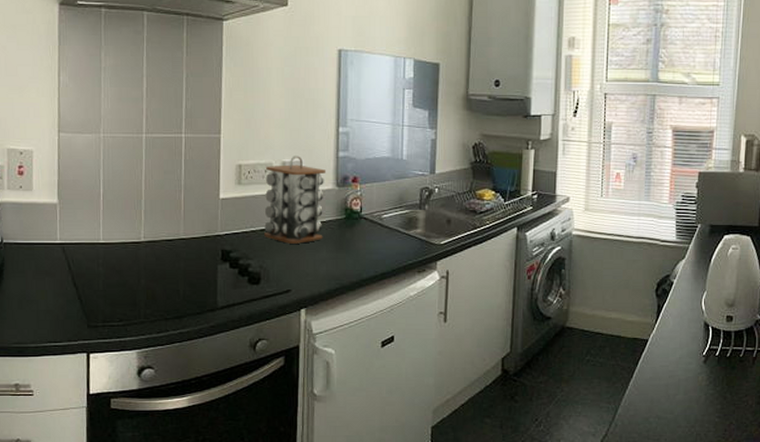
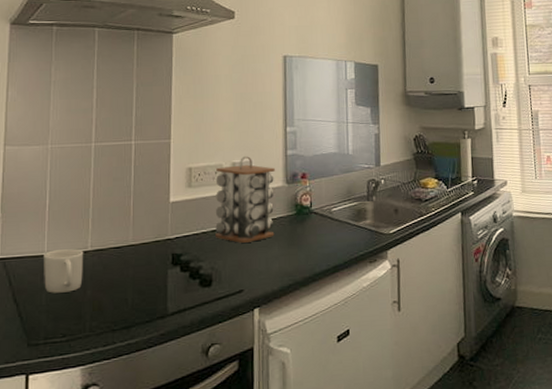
mug: none [99,239,138,280] -> present [43,249,84,293]

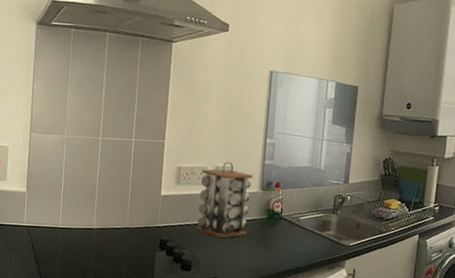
mug: present [43,249,84,293] -> none [58,224,90,260]

